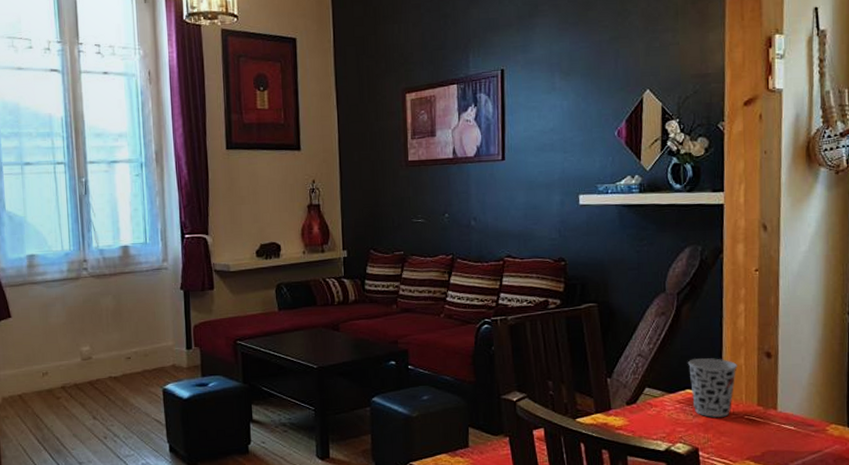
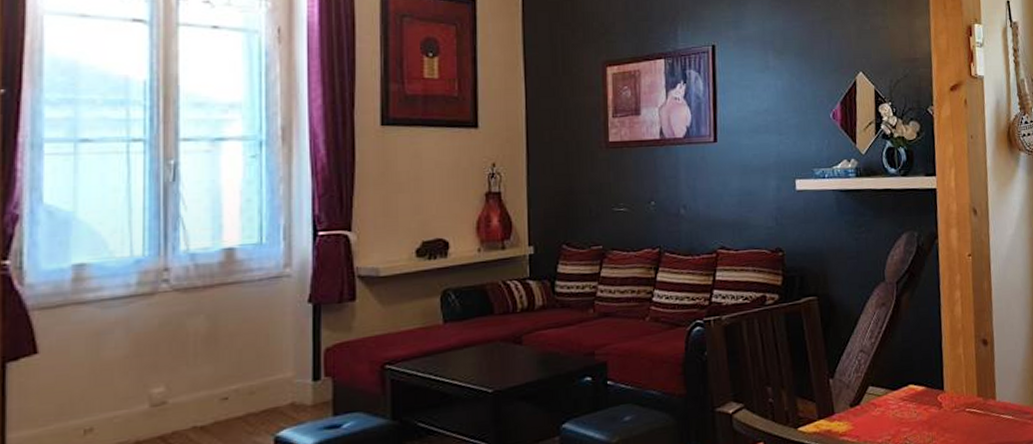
cup: present [687,358,737,417] -> none [909,349,957,414]

